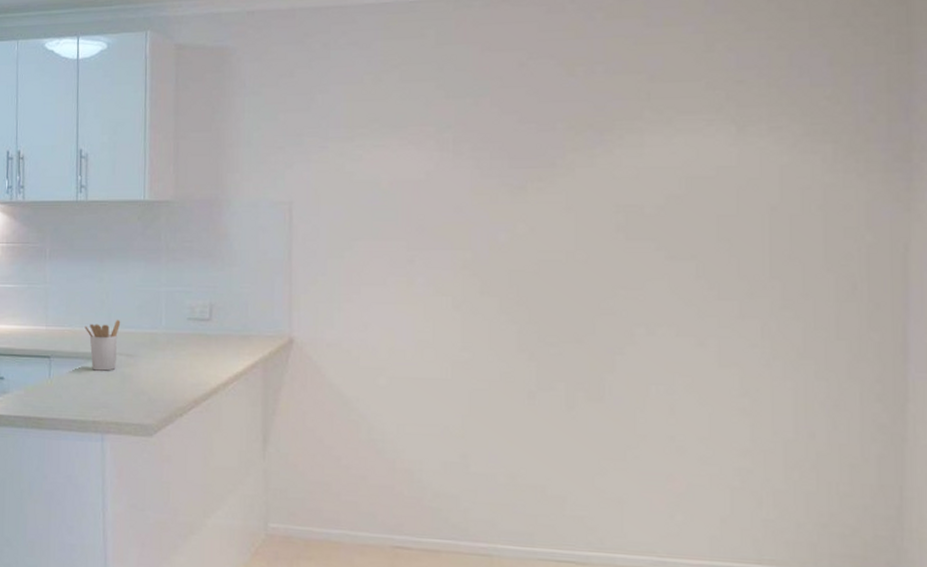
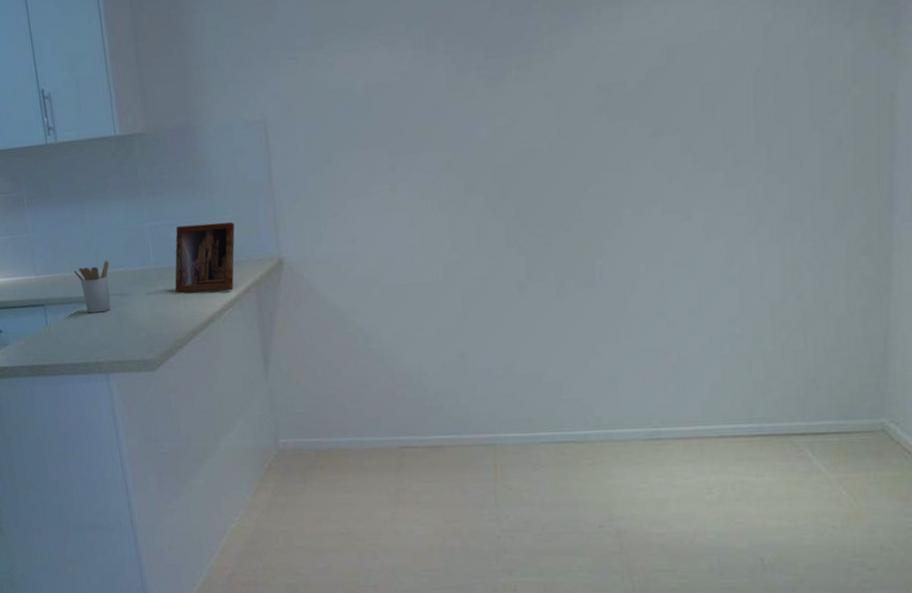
picture frame: none [183,294,249,364] -> present [174,222,235,293]

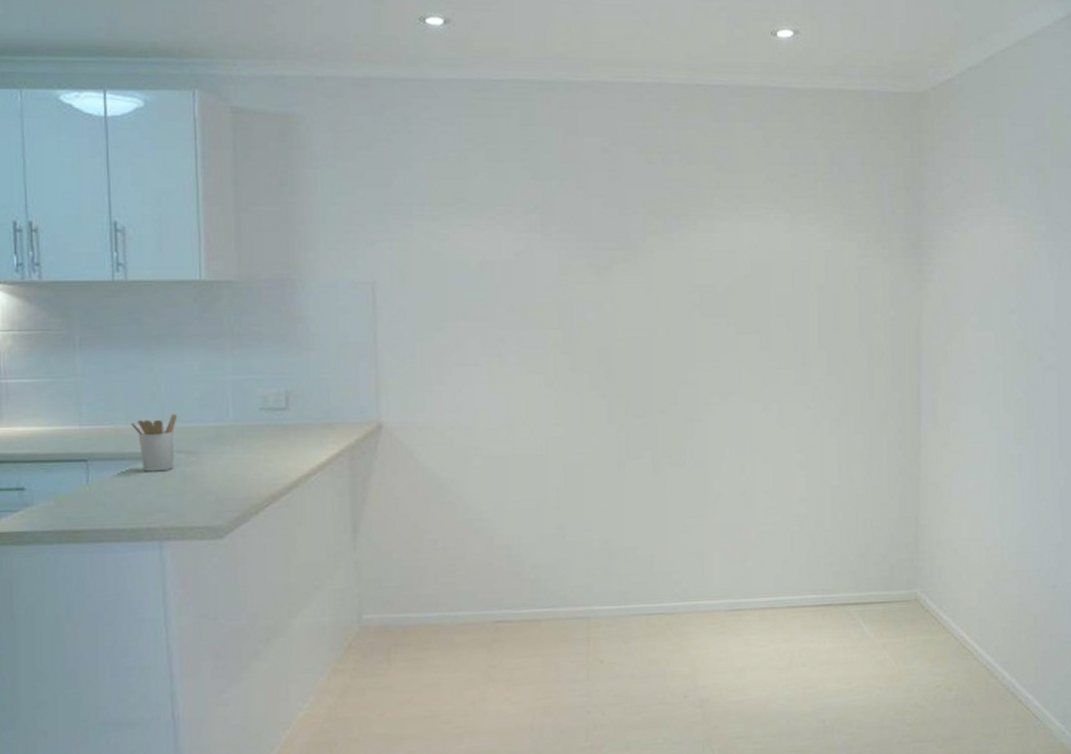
picture frame: present [174,222,235,293] -> none [256,381,331,454]

